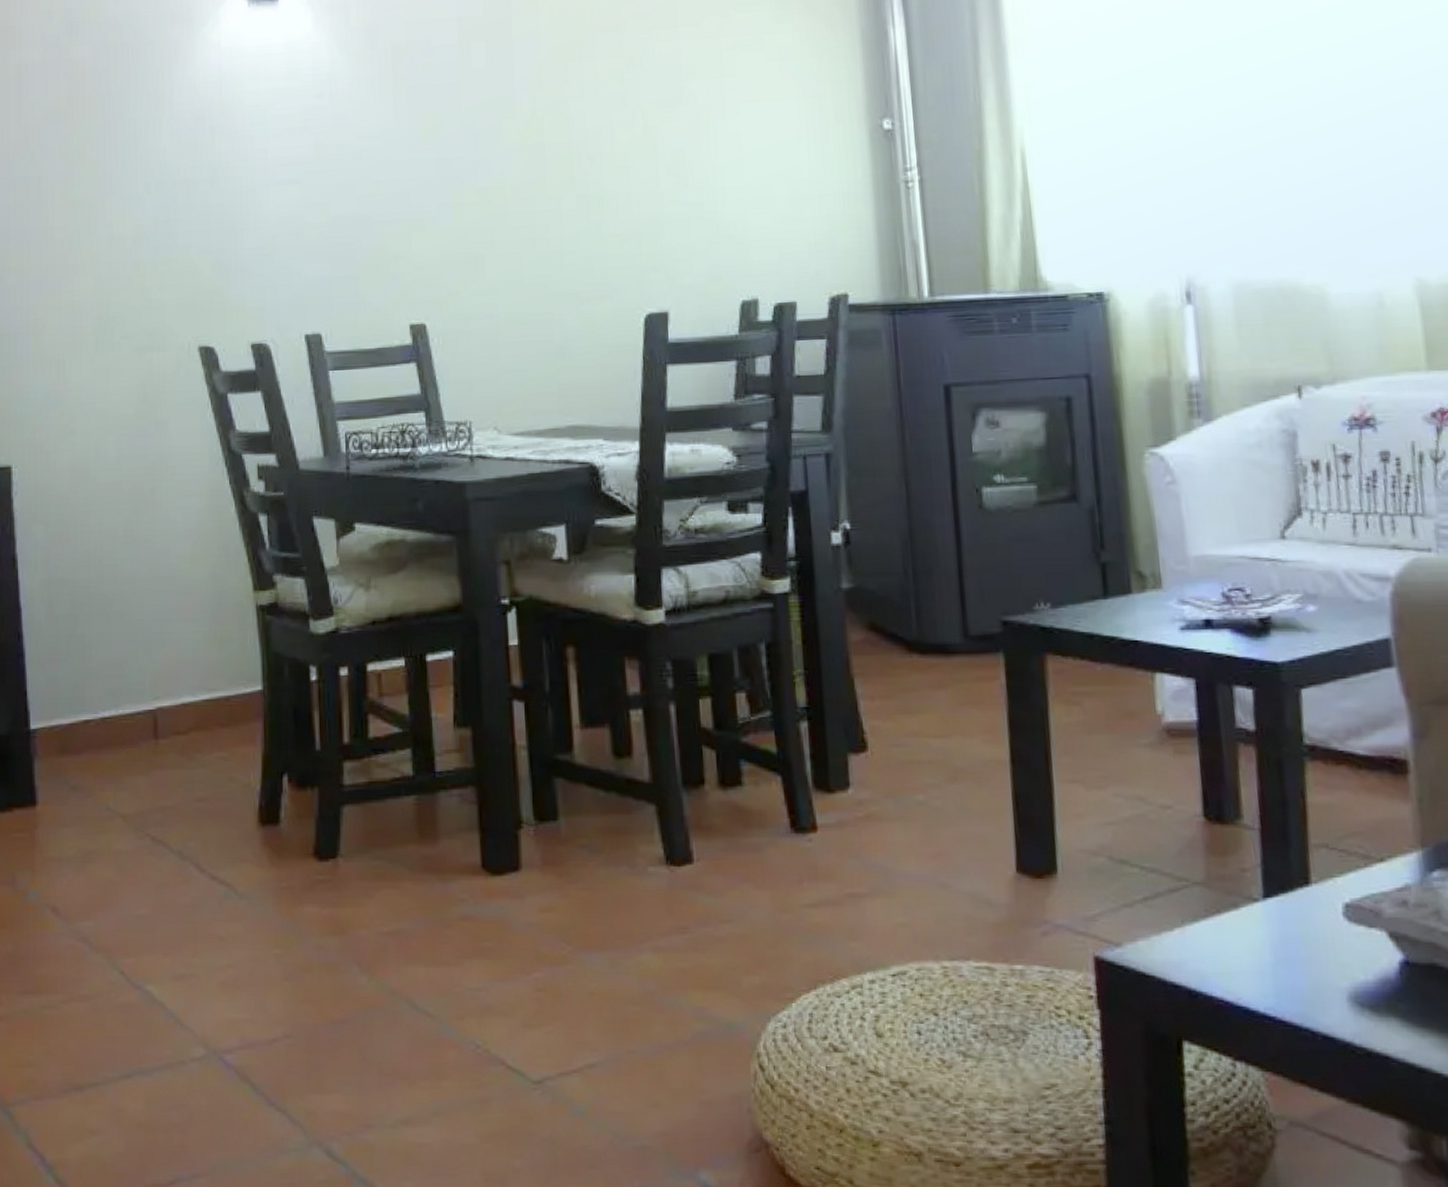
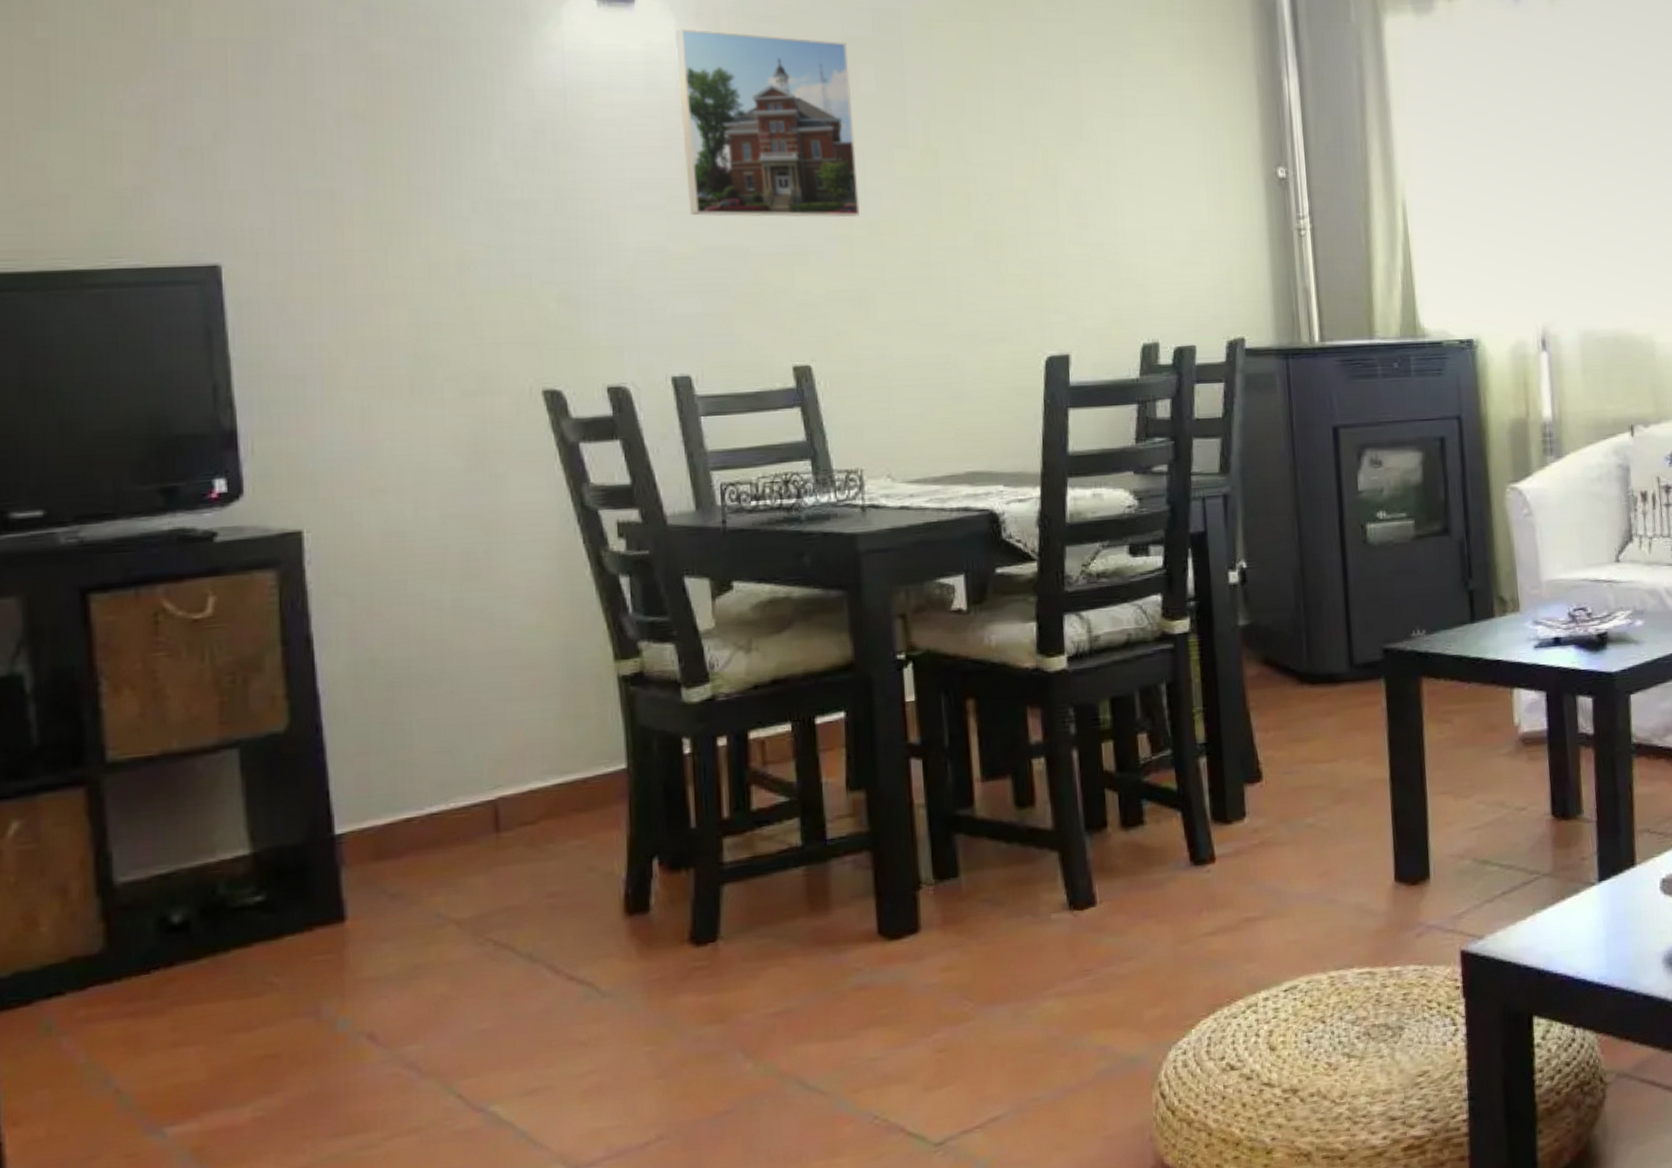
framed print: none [311,20,472,188] -> present [674,28,860,218]

